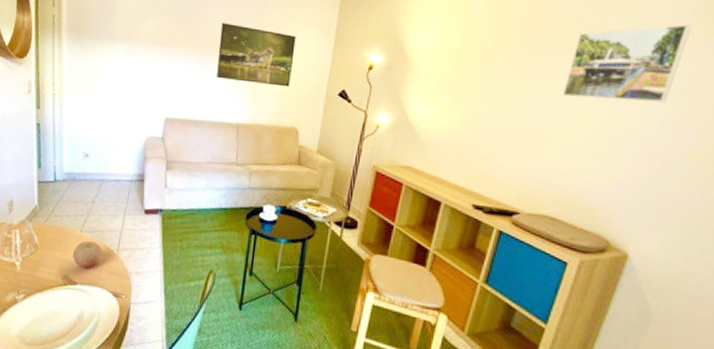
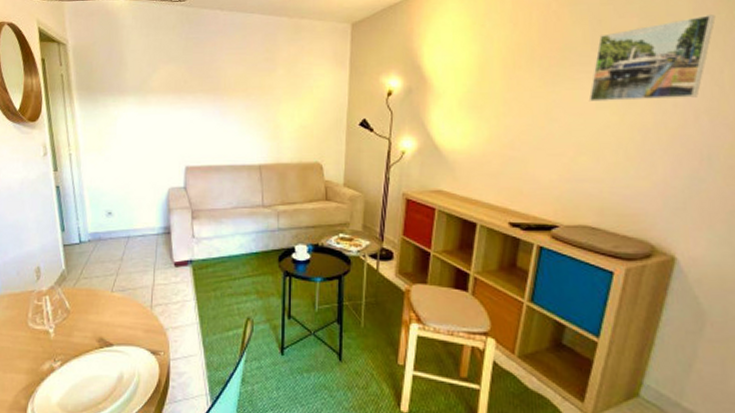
fruit: present [72,241,102,269] -> none [105,300,136,328]
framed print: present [216,22,296,87] -> none [232,63,310,123]

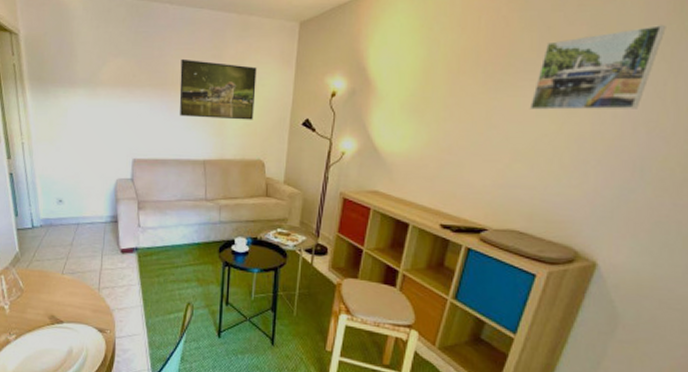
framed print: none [232,63,310,123] -> present [179,58,257,120]

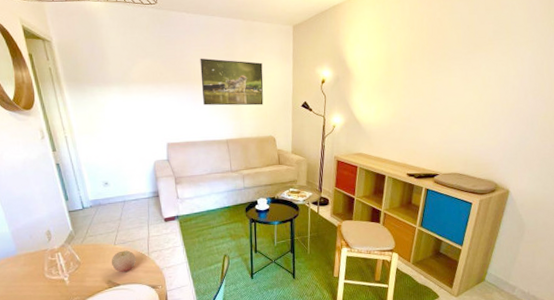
fruit: none [56,282,84,308] -> present [111,250,136,272]
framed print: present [529,25,666,110] -> none [459,23,541,86]

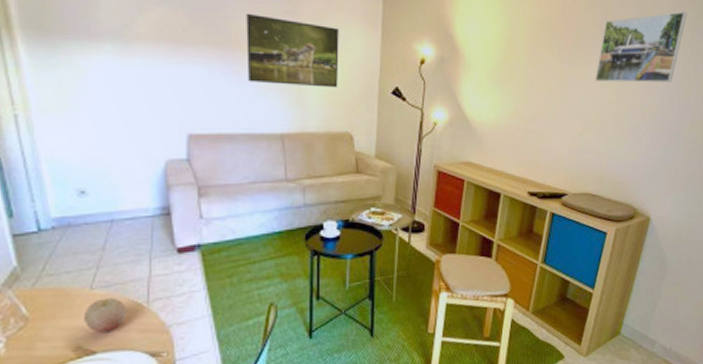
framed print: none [459,23,541,86] -> present [594,11,687,83]

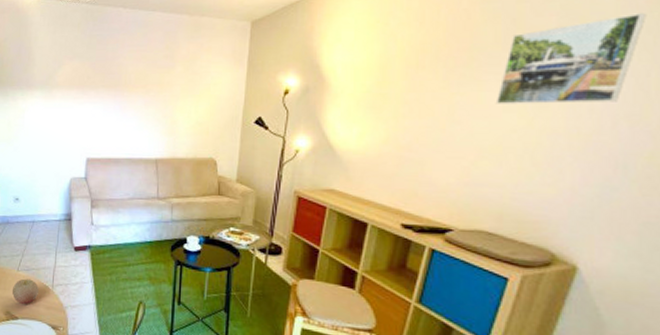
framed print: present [246,13,339,88] -> none [132,60,208,119]

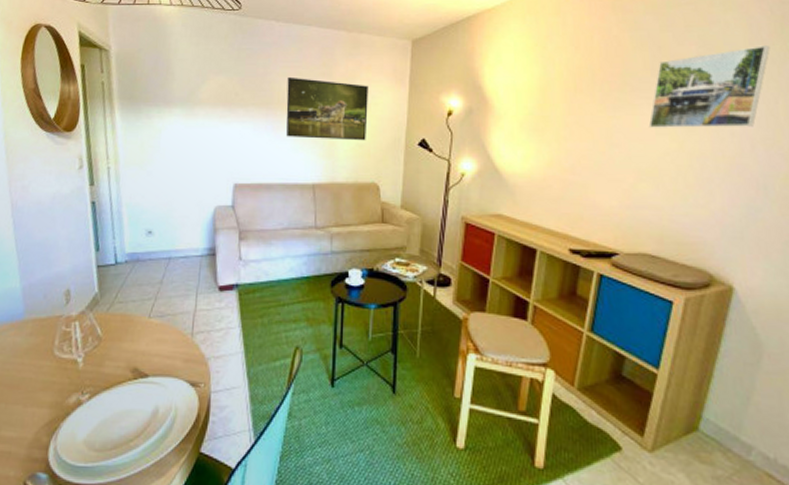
fruit: present [11,278,39,304] -> none [141,327,175,358]
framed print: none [132,60,208,119] -> present [286,76,368,141]

